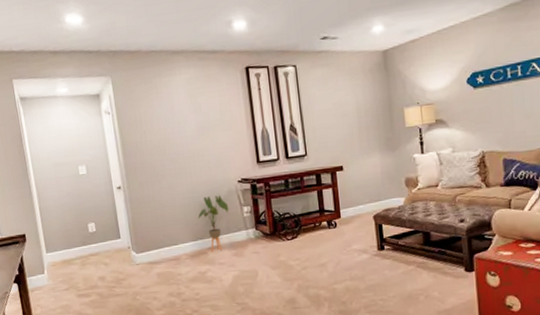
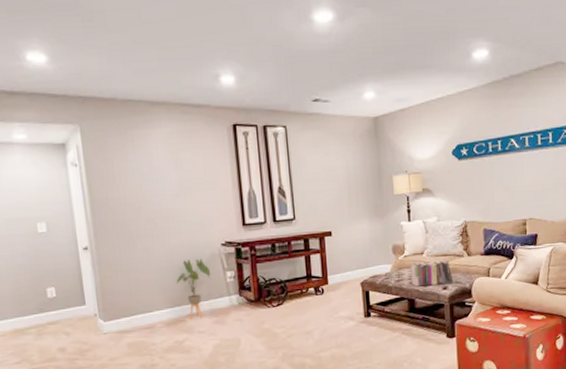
books: none [425,192,471,220] -> present [411,260,453,287]

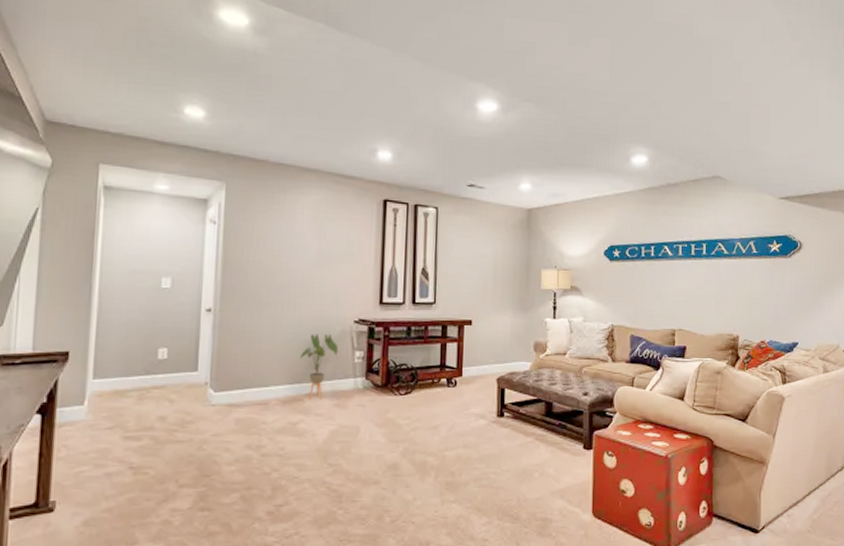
books: present [411,260,453,287] -> none [551,363,595,390]

